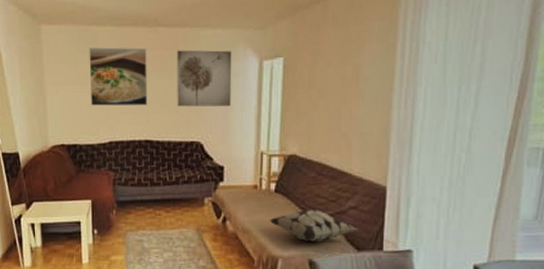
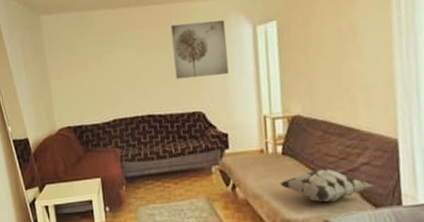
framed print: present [89,47,148,106] -> none [86,26,147,87]

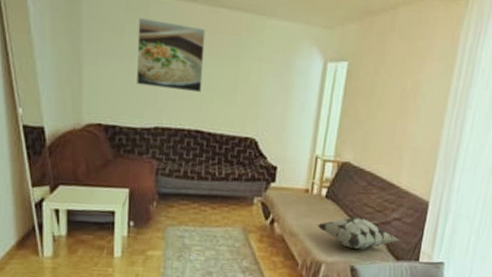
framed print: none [86,26,147,87] -> present [136,18,206,93]
wall art: present [170,20,229,80] -> none [234,36,297,106]

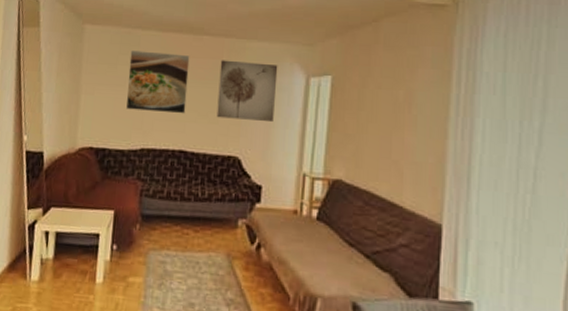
wall art: none [234,36,297,106] -> present [216,60,278,123]
decorative pillow: present [317,216,400,250] -> none [309,242,410,283]

